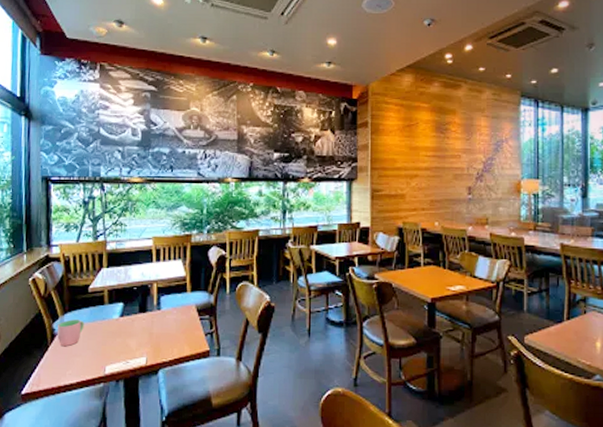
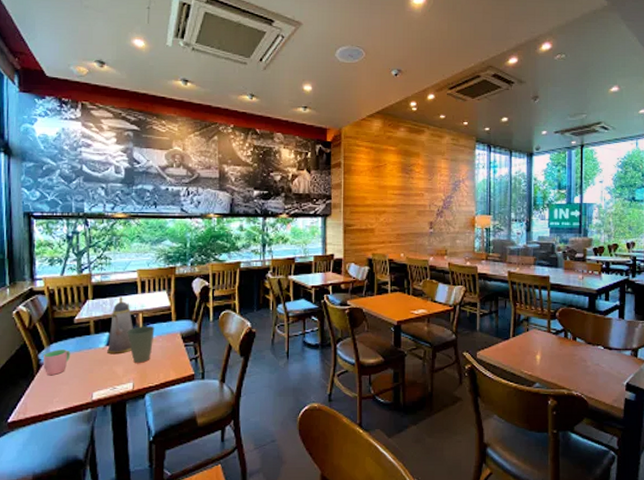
coffee pot: none [121,265,147,327] -> present [107,296,133,354]
cup: none [141,296,169,337] -> present [127,325,155,364]

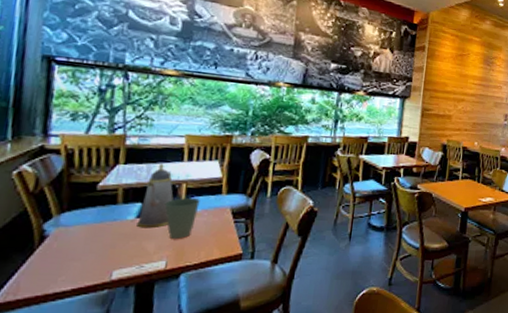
cup: present [43,350,71,376] -> none [49,219,88,250]

